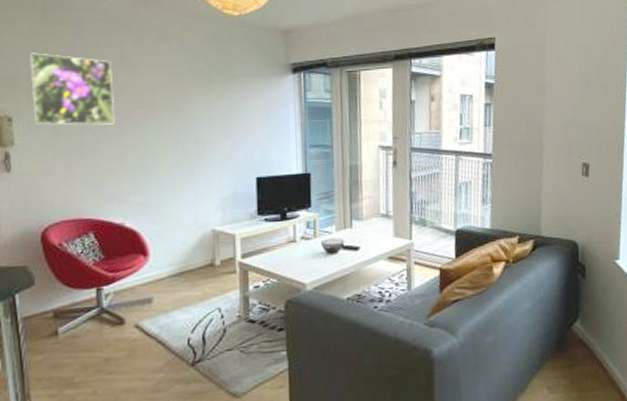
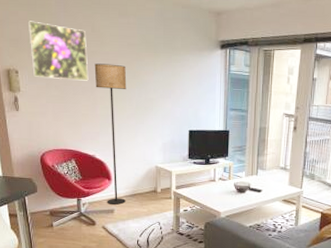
floor lamp: none [123,100,169,291] -> present [94,63,127,205]

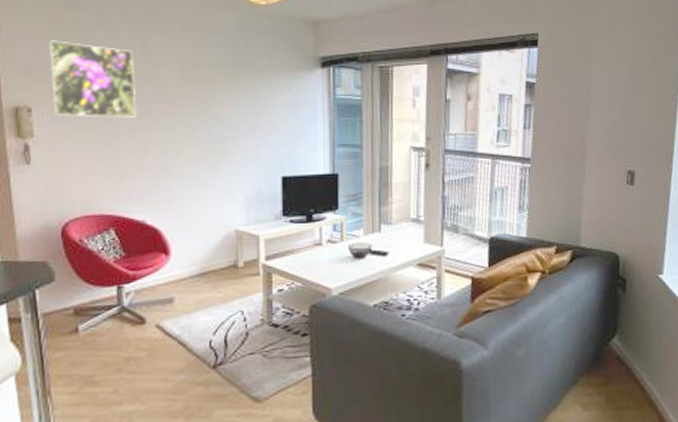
floor lamp: present [94,63,127,205] -> none [145,93,192,291]

